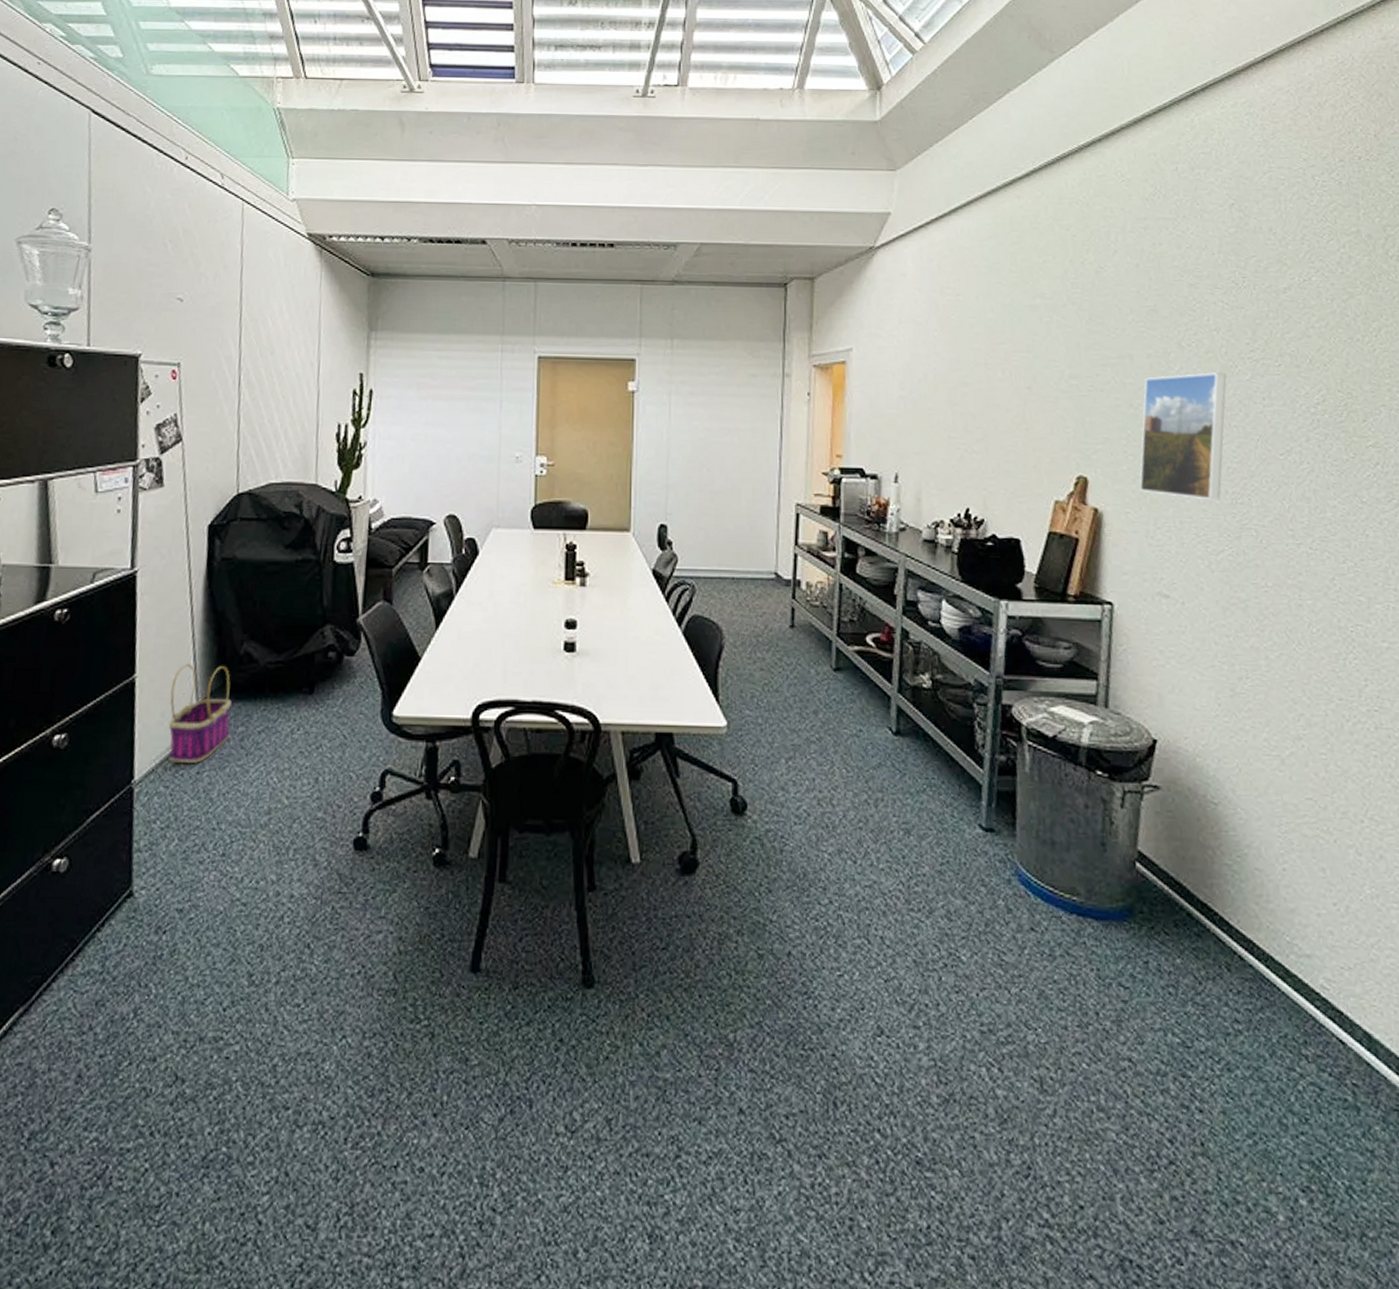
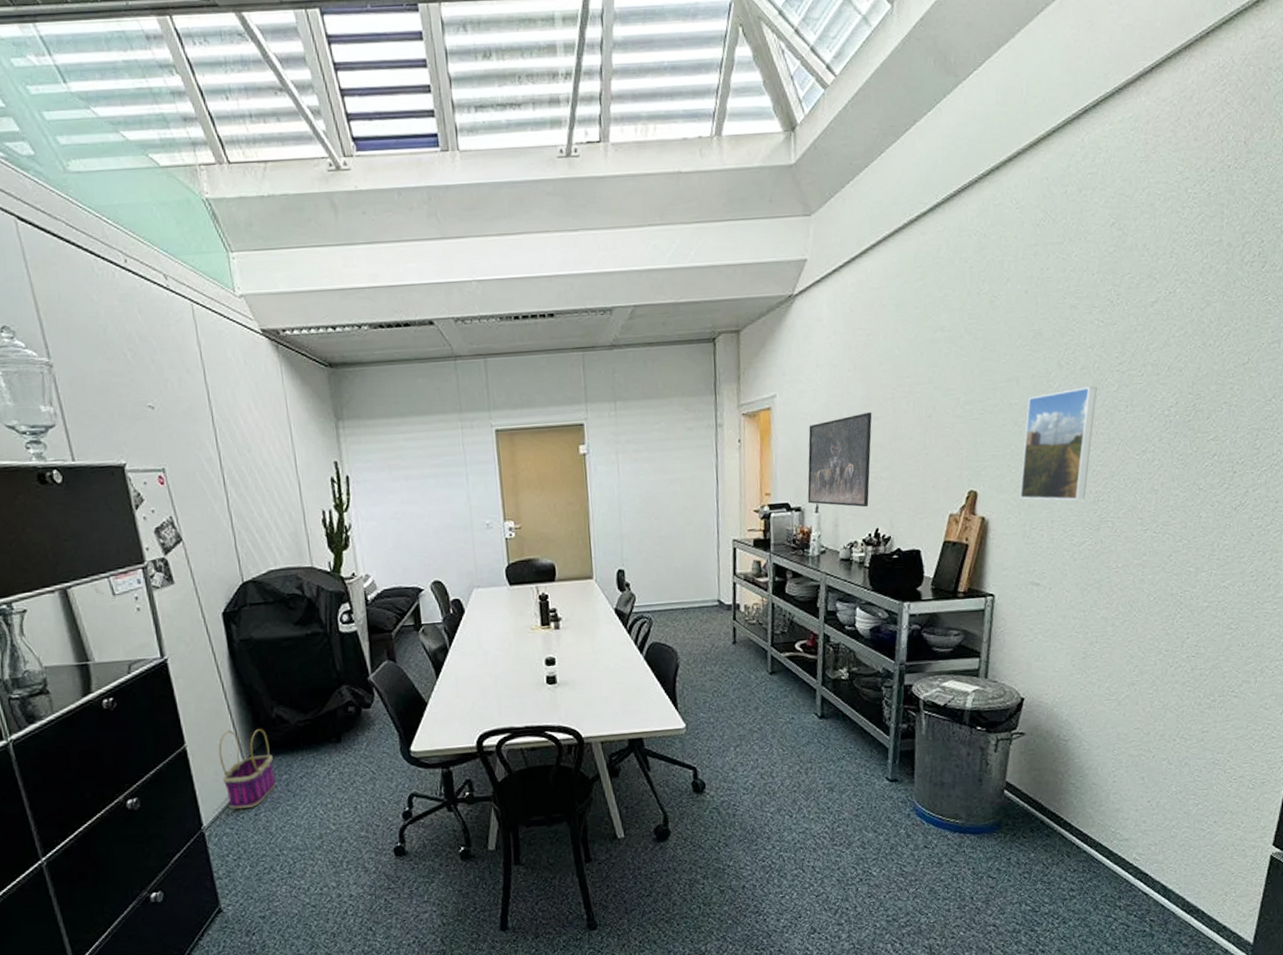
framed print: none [885,377,962,483] -> present [807,412,872,507]

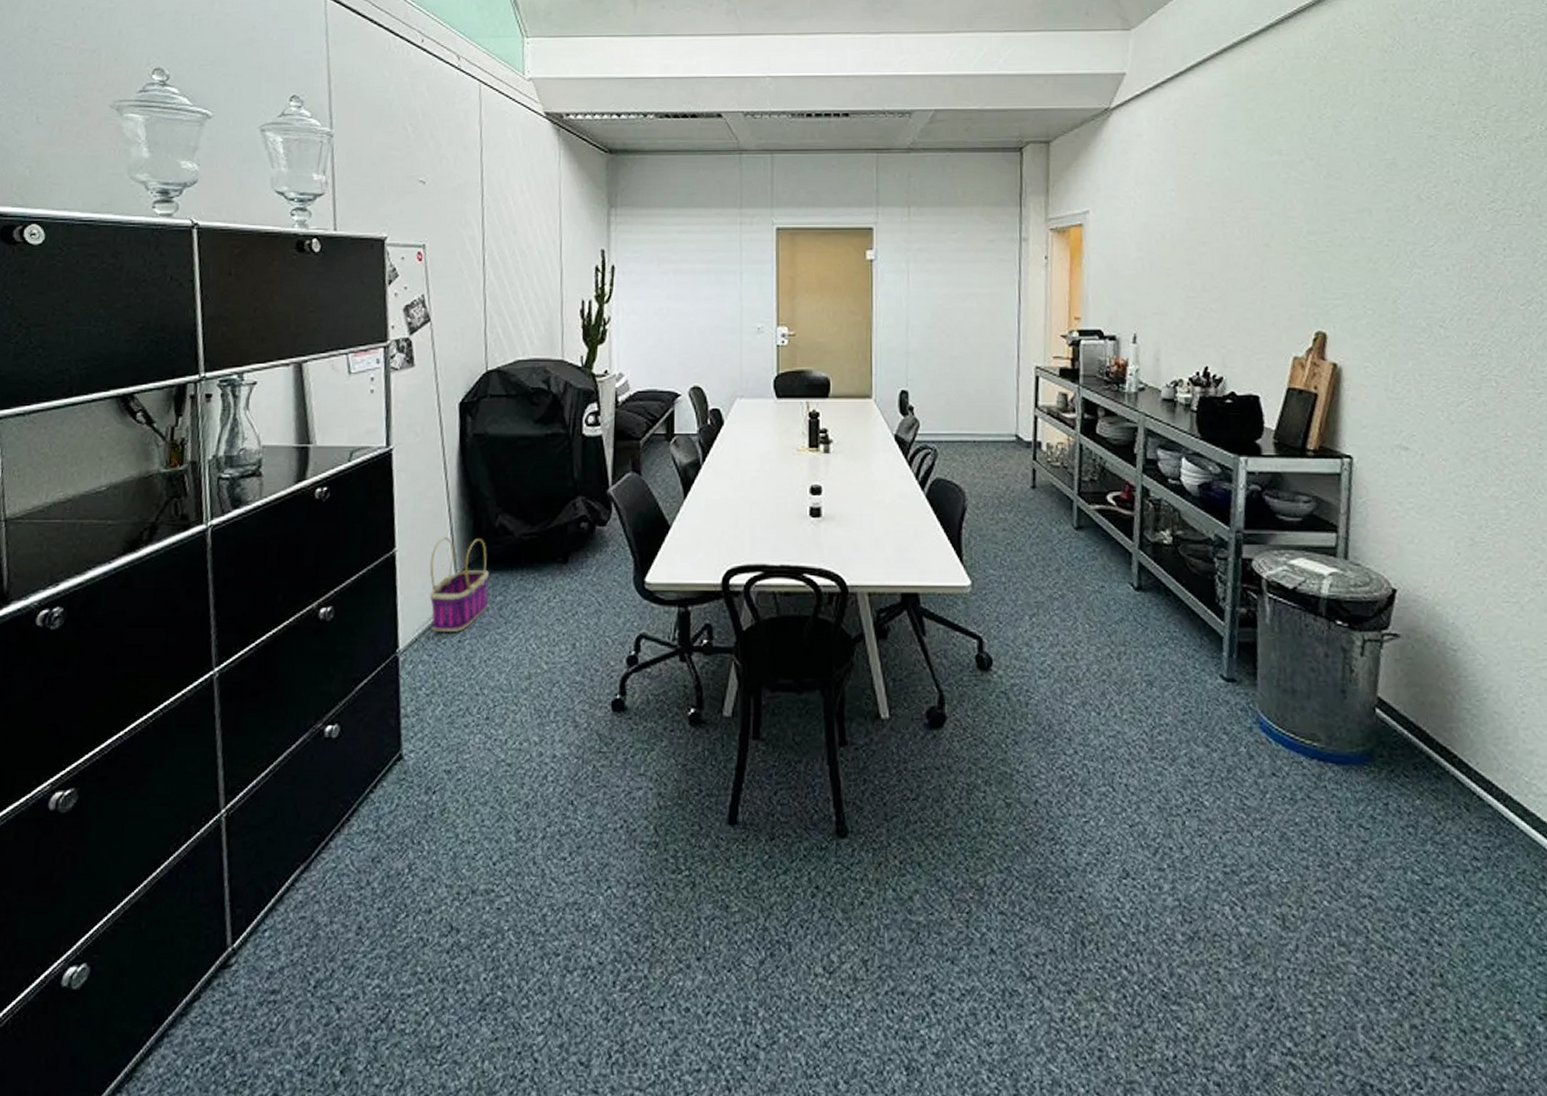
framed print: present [807,412,872,507] -> none [1124,236,1200,341]
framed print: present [1019,385,1097,501] -> none [1378,223,1467,352]

